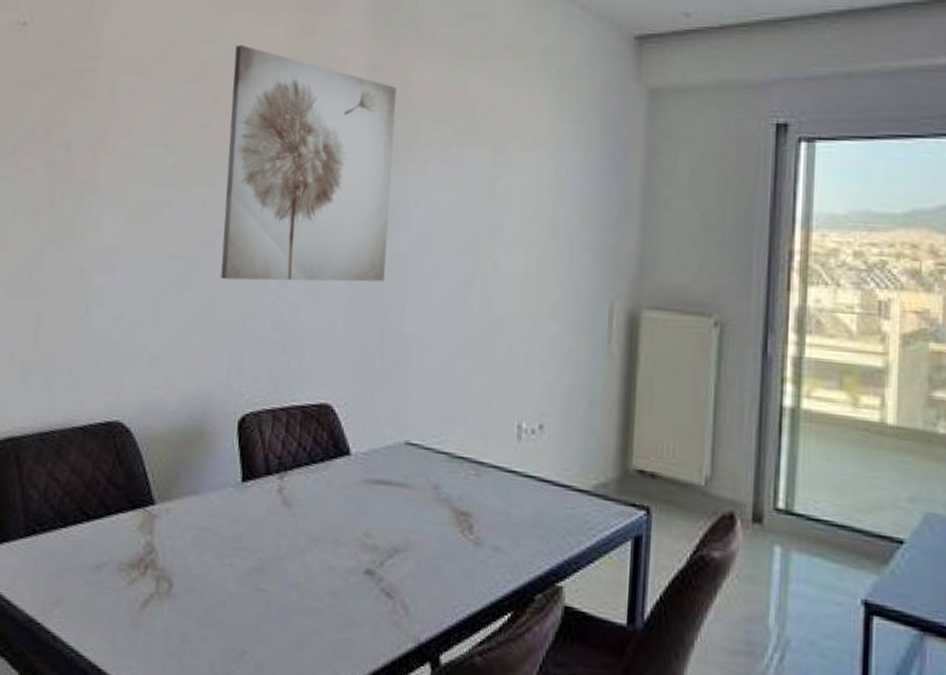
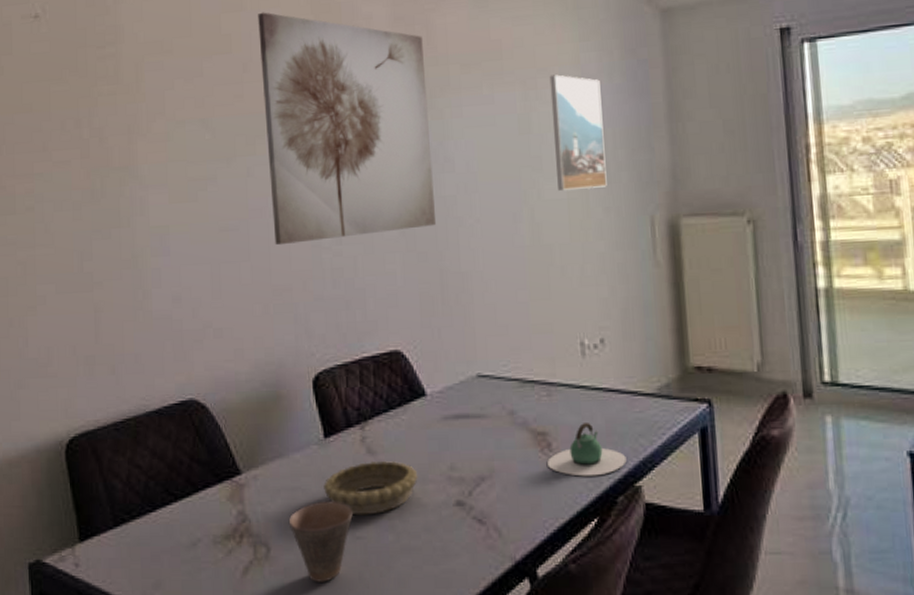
cup: none [194,545,260,629] -> present [288,500,353,582]
decorative bowl: none [234,512,331,569] -> present [323,460,418,516]
teapot: none [466,510,551,569] -> present [547,423,627,477]
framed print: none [516,143,575,267] -> present [549,74,607,190]

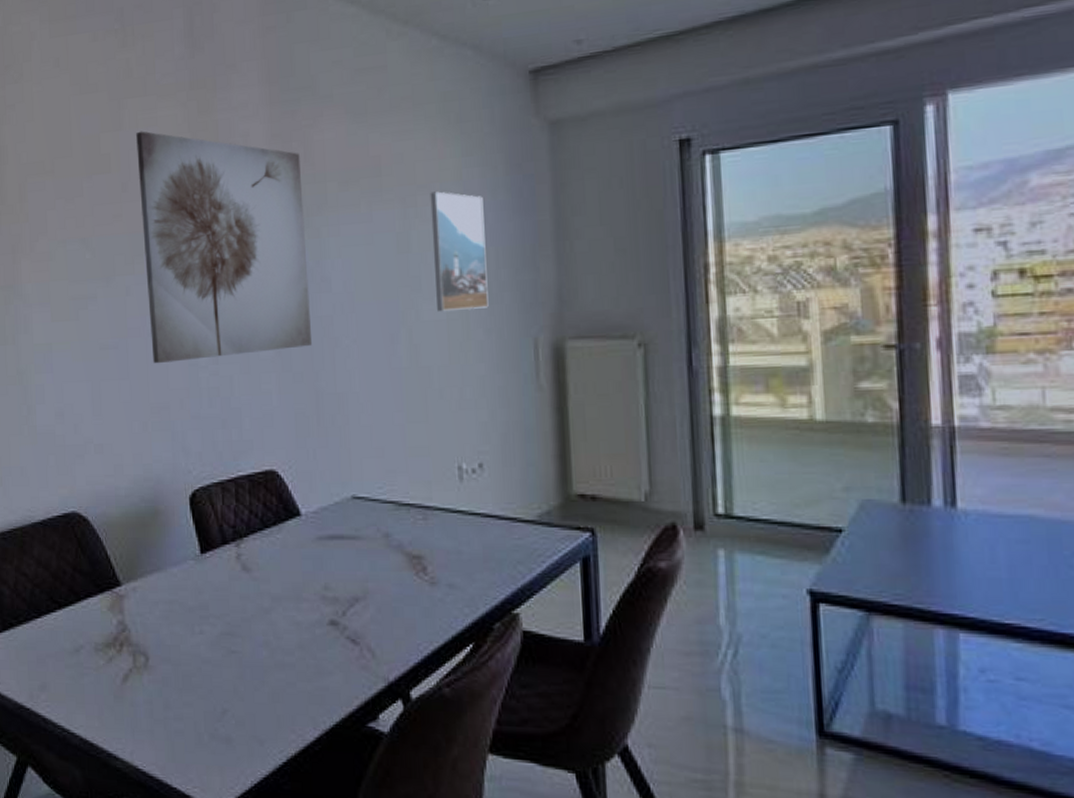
cup: present [288,500,353,582] -> none [166,614,228,693]
decorative bowl: present [323,460,418,516] -> none [200,577,292,631]
teapot: present [547,423,627,477] -> none [423,548,504,602]

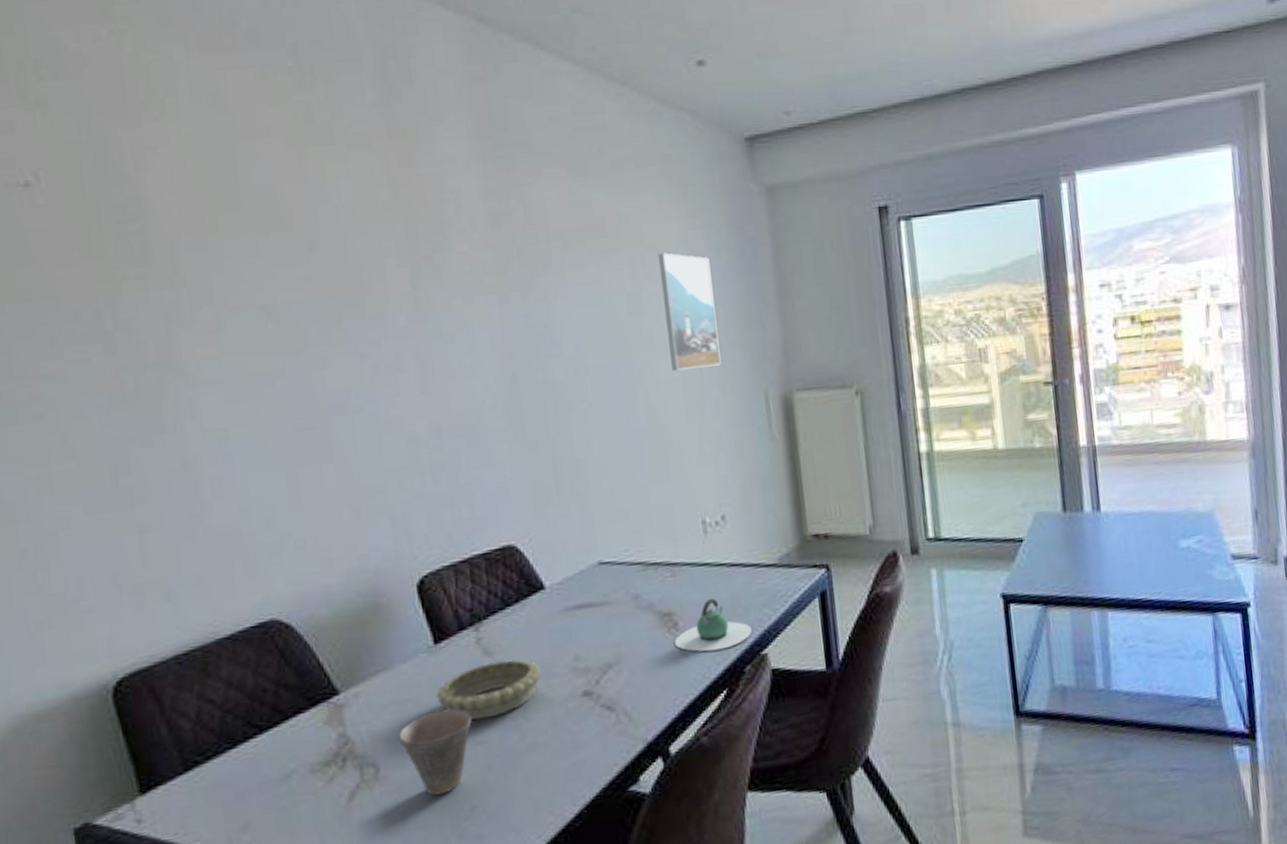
wall art: present [136,131,313,364] -> none [324,183,546,443]
cup: none [166,614,228,693] -> present [398,708,472,796]
decorative bowl: none [200,577,292,631] -> present [436,659,541,721]
teapot: none [423,548,504,602] -> present [675,598,752,652]

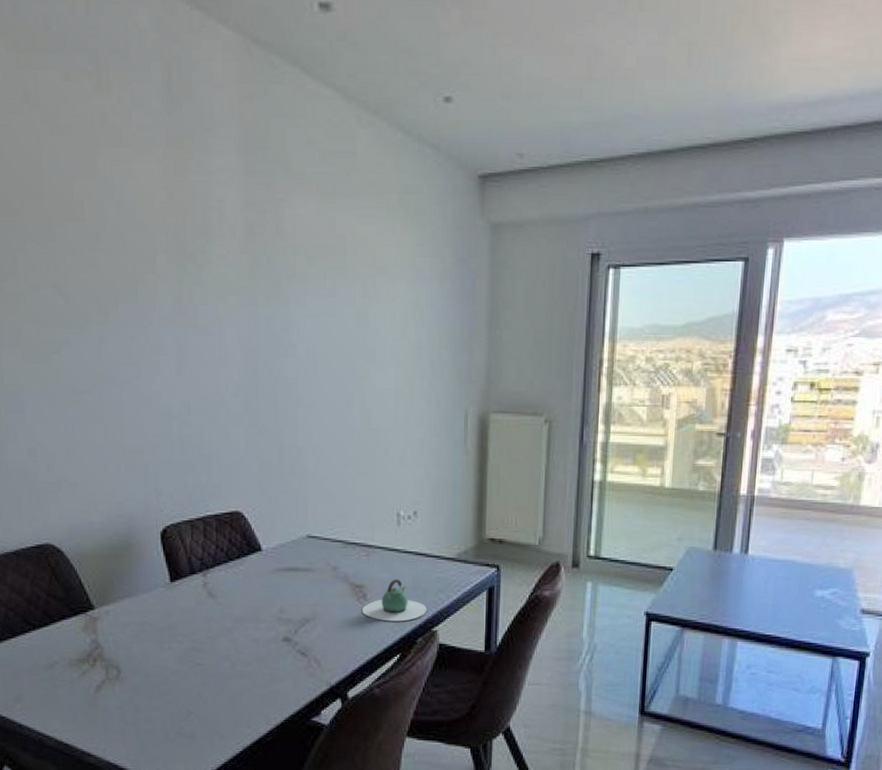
cup: present [398,708,472,796] -> none [137,634,194,699]
decorative bowl: present [436,659,541,721] -> none [169,602,252,647]
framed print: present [658,252,721,370] -> none [387,275,432,382]

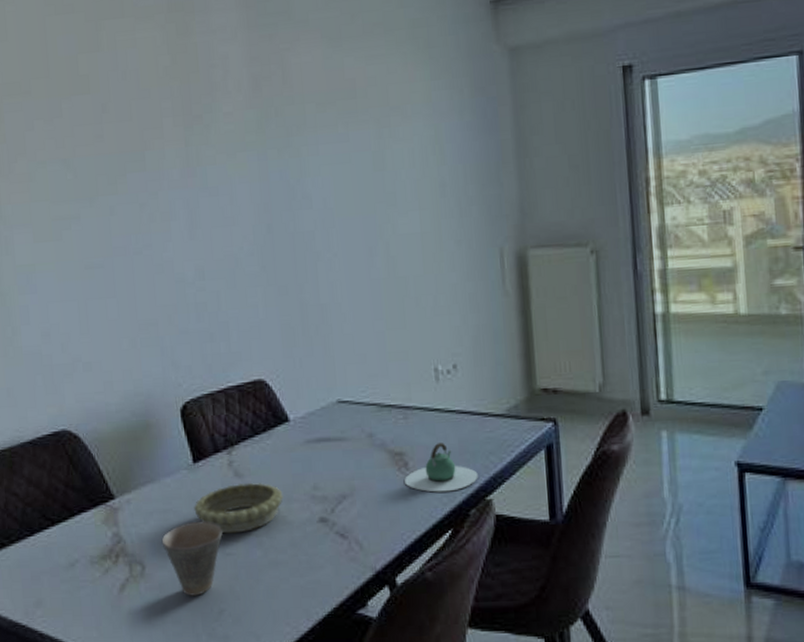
cup: none [137,634,194,699] -> present [161,521,223,596]
decorative bowl: none [169,602,252,647] -> present [194,482,283,534]

